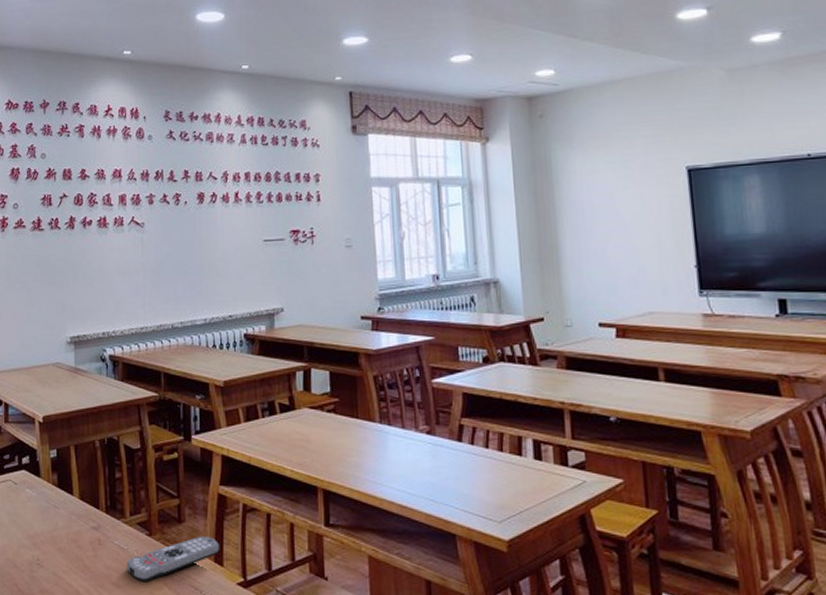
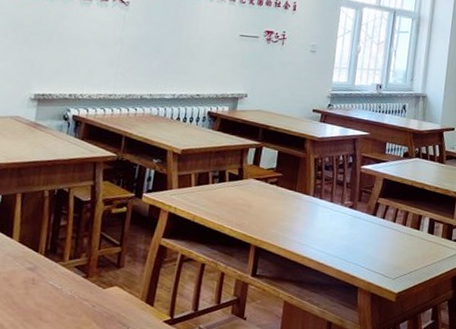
remote control: present [126,535,220,581] -> none [57,280,153,318]

